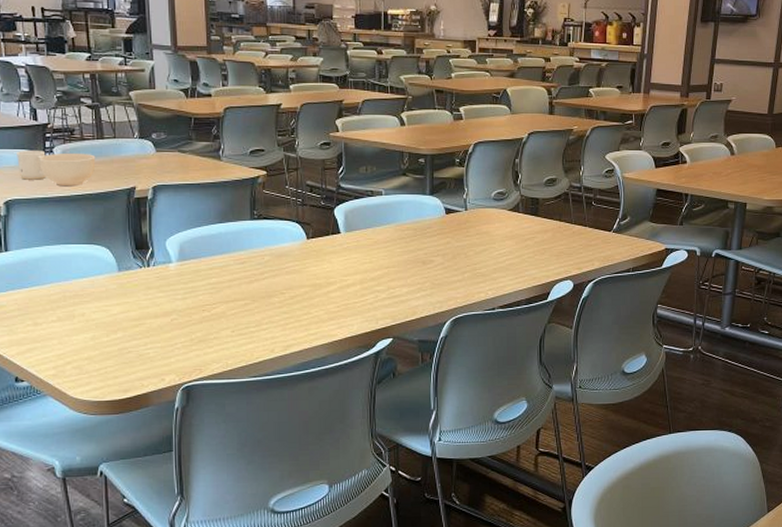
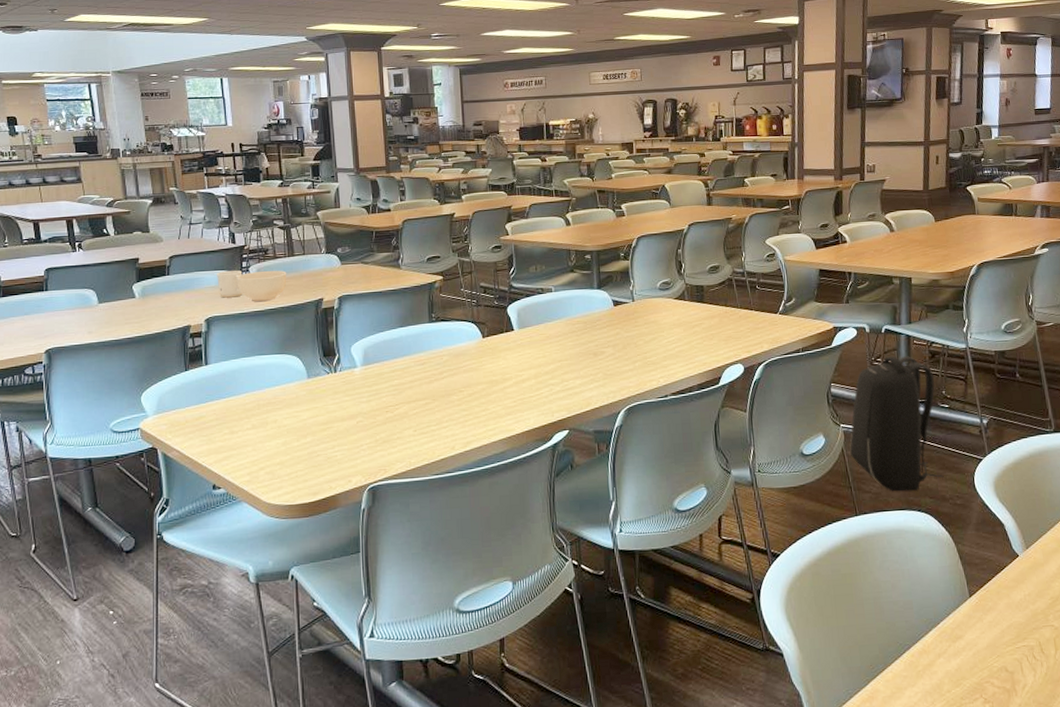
backpack: none [670,280,757,412] -> present [850,356,944,491]

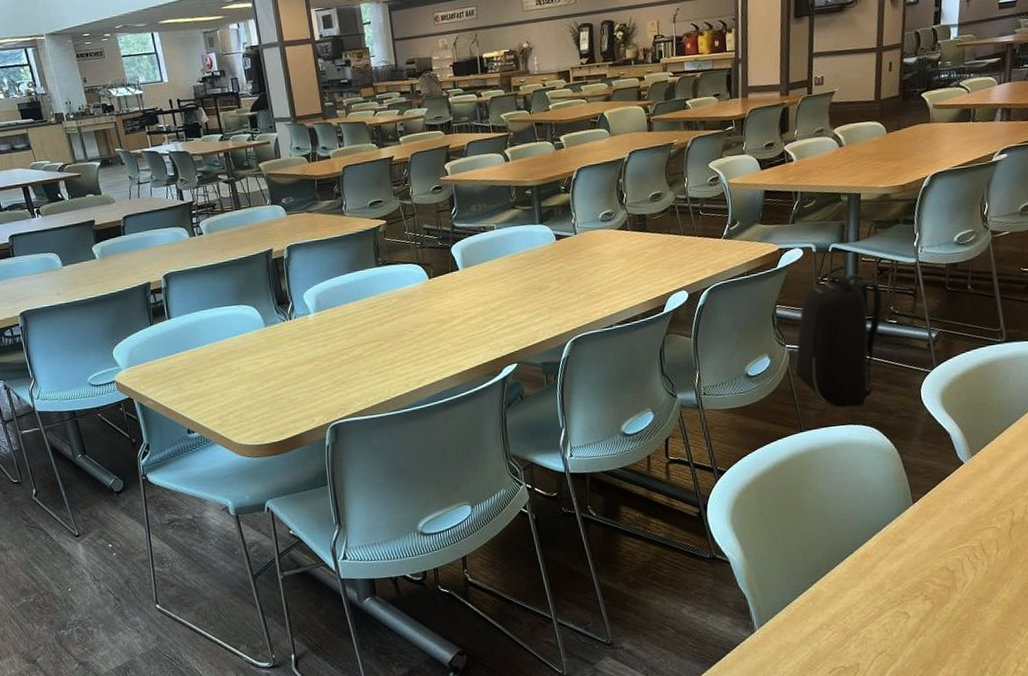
mug: present [217,270,243,298] -> none [169,226,196,254]
bowl: present [237,270,287,302] -> none [188,224,236,256]

